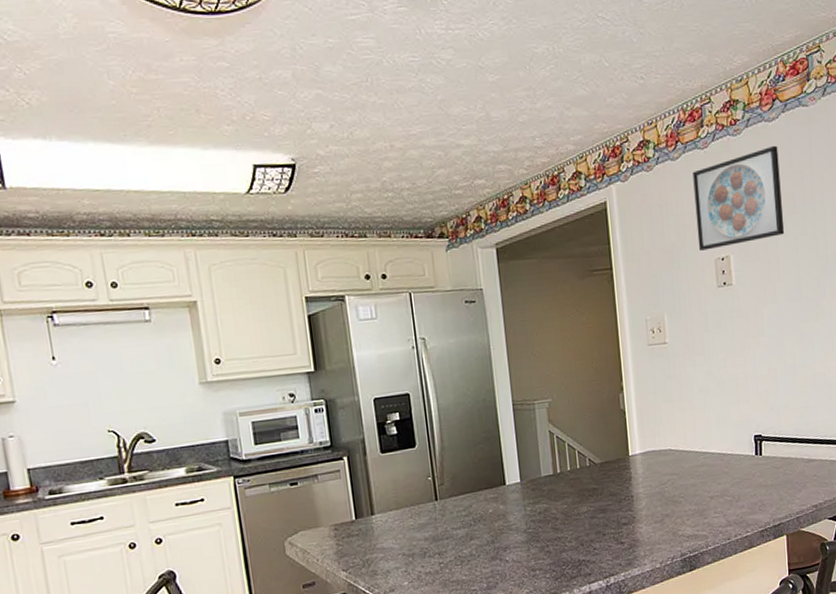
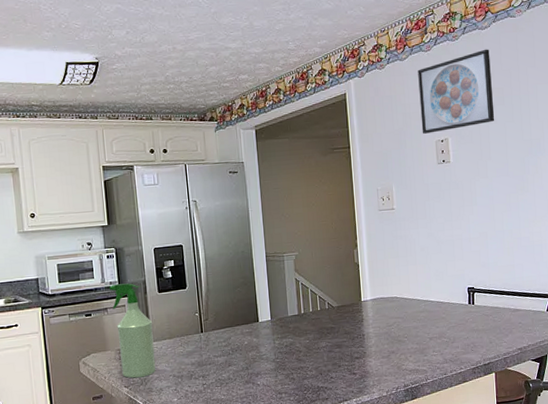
spray bottle: none [319,442,381,560] -> present [109,283,156,379]

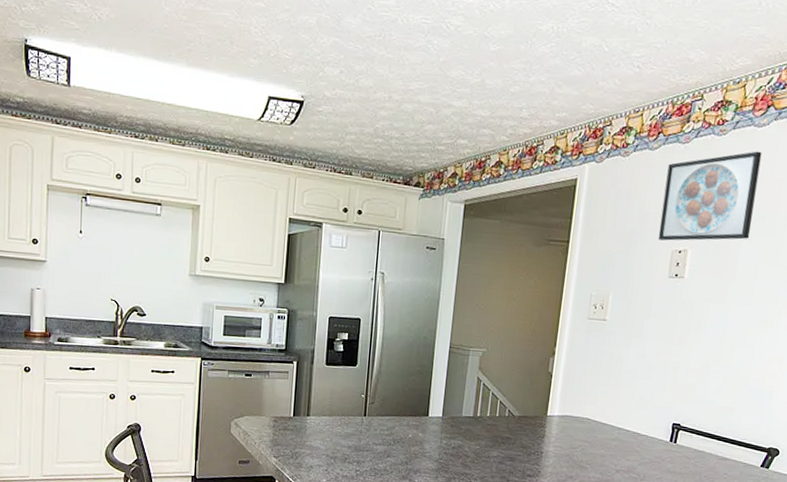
spray bottle: present [109,283,156,379] -> none [273,348,315,451]

